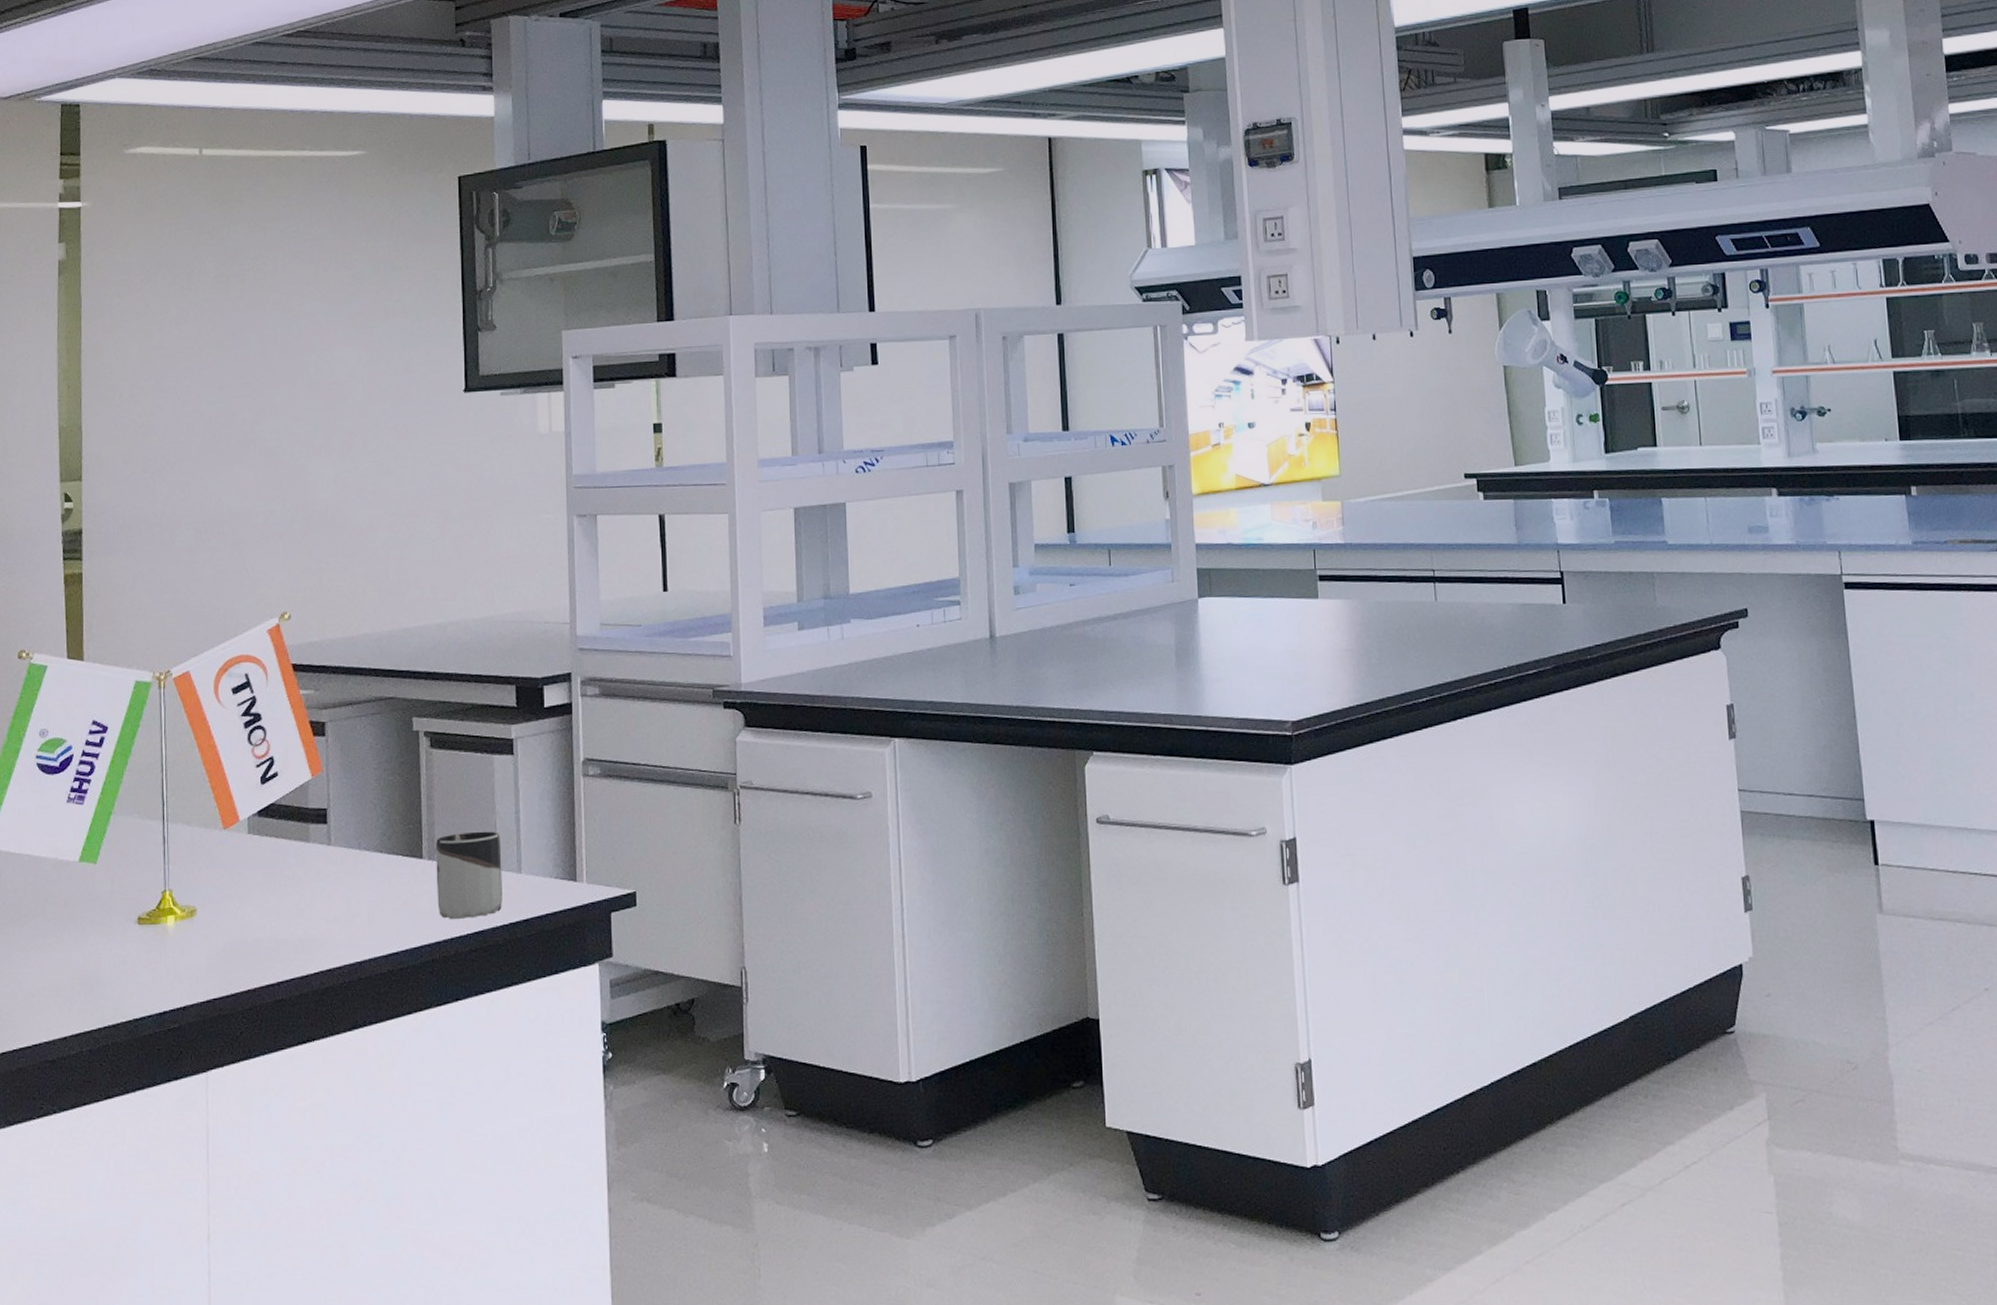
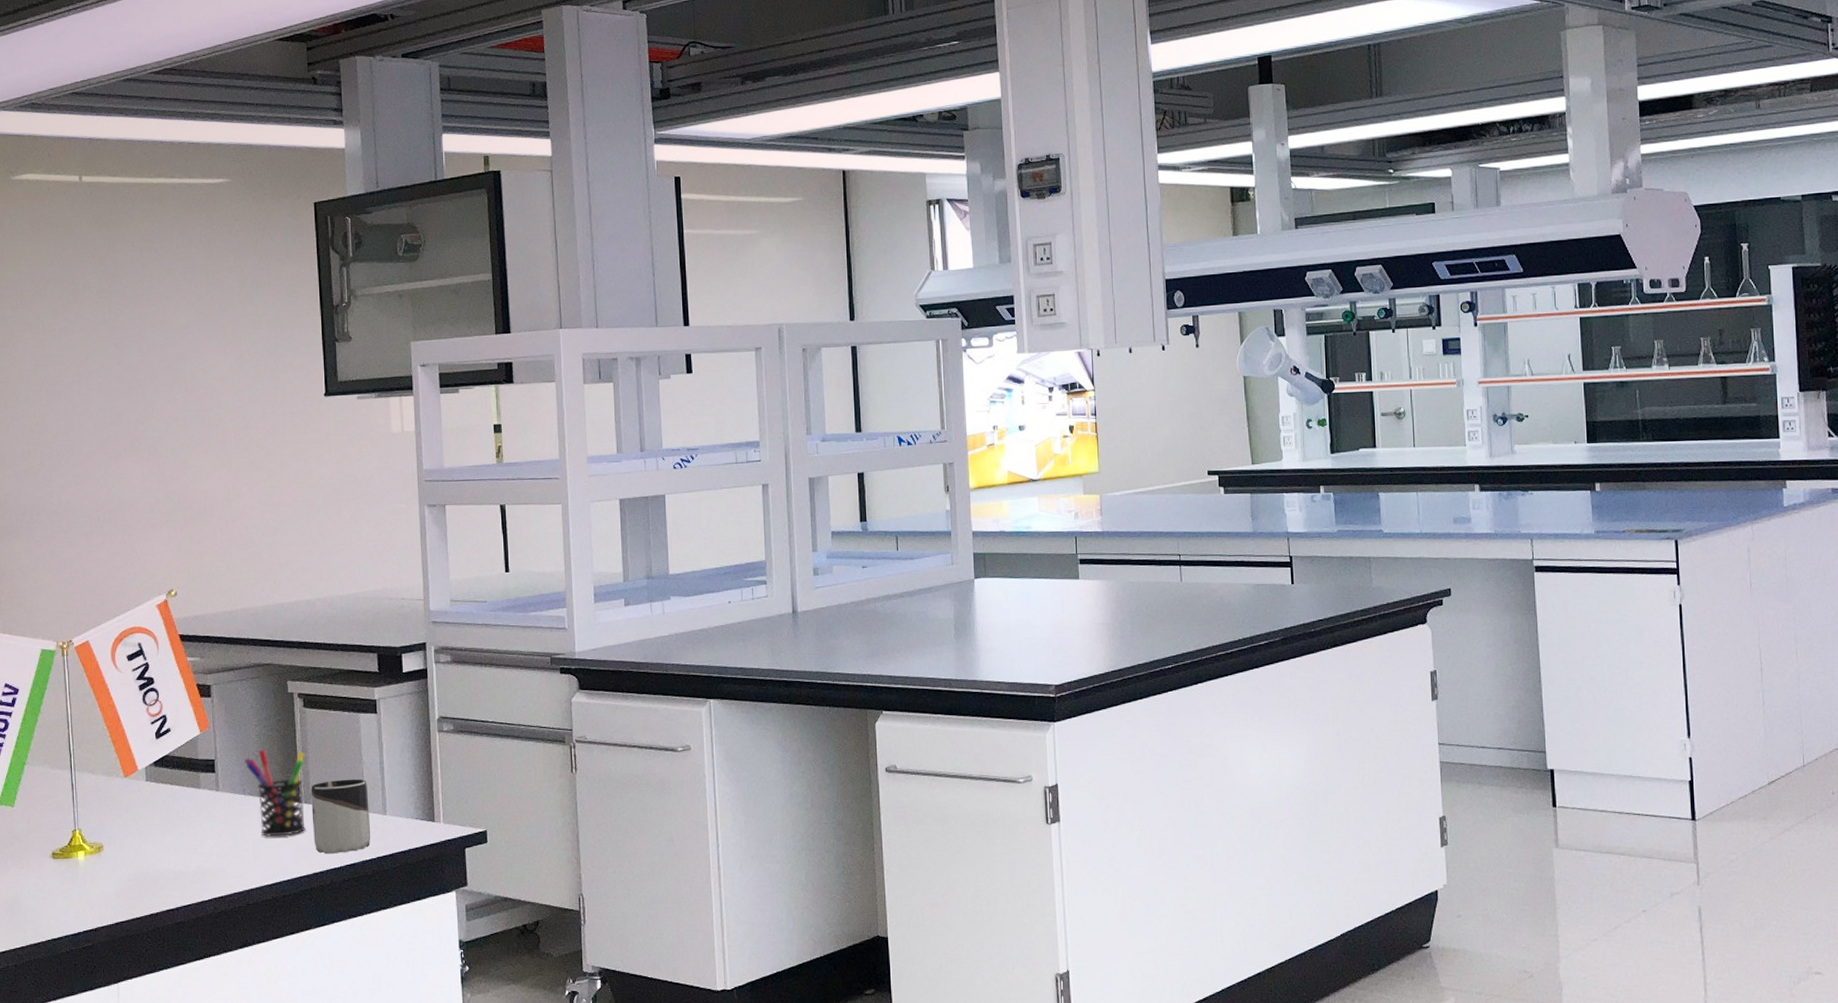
pen holder: none [361,796,430,899] -> present [244,749,305,837]

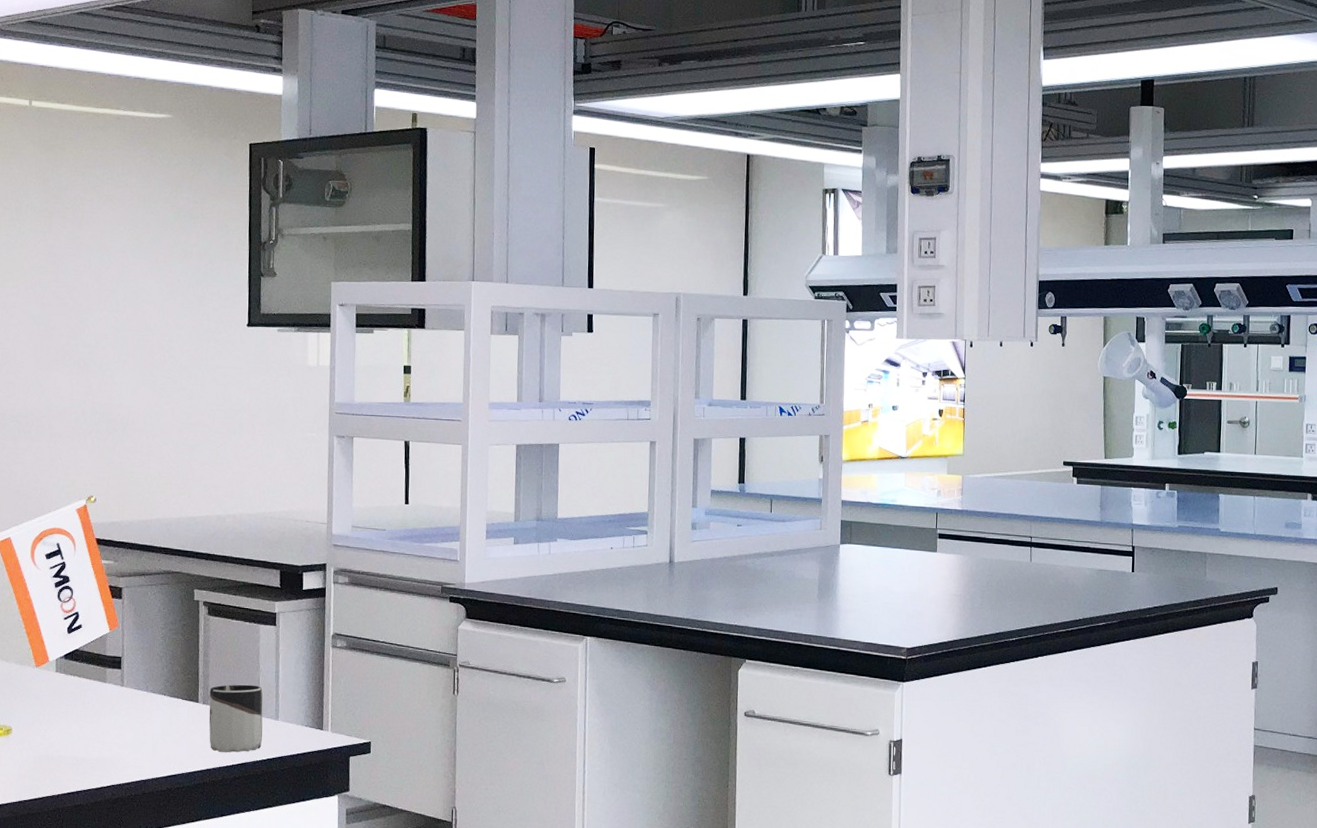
pen holder: present [244,749,305,837] -> none [149,650,206,733]

